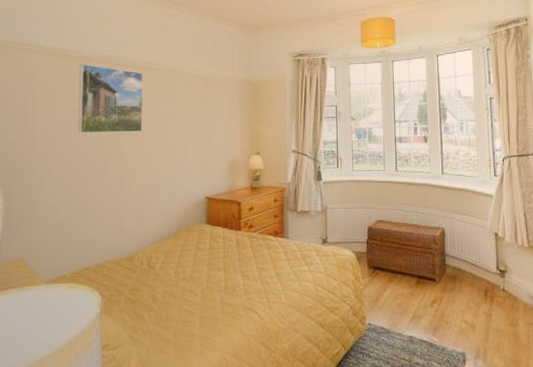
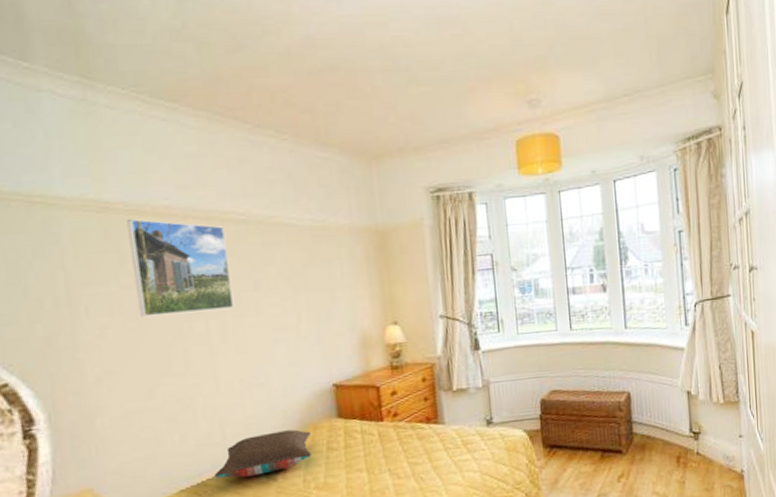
pillow: none [110,230,186,264] -> present [213,429,312,478]

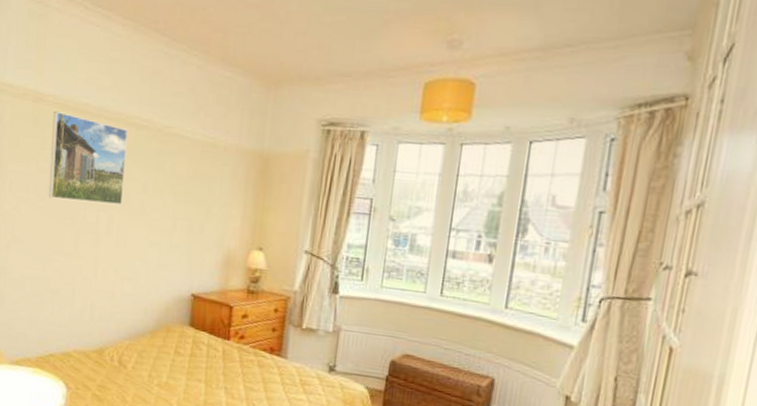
pillow: present [213,429,312,478] -> none [77,323,164,361]

